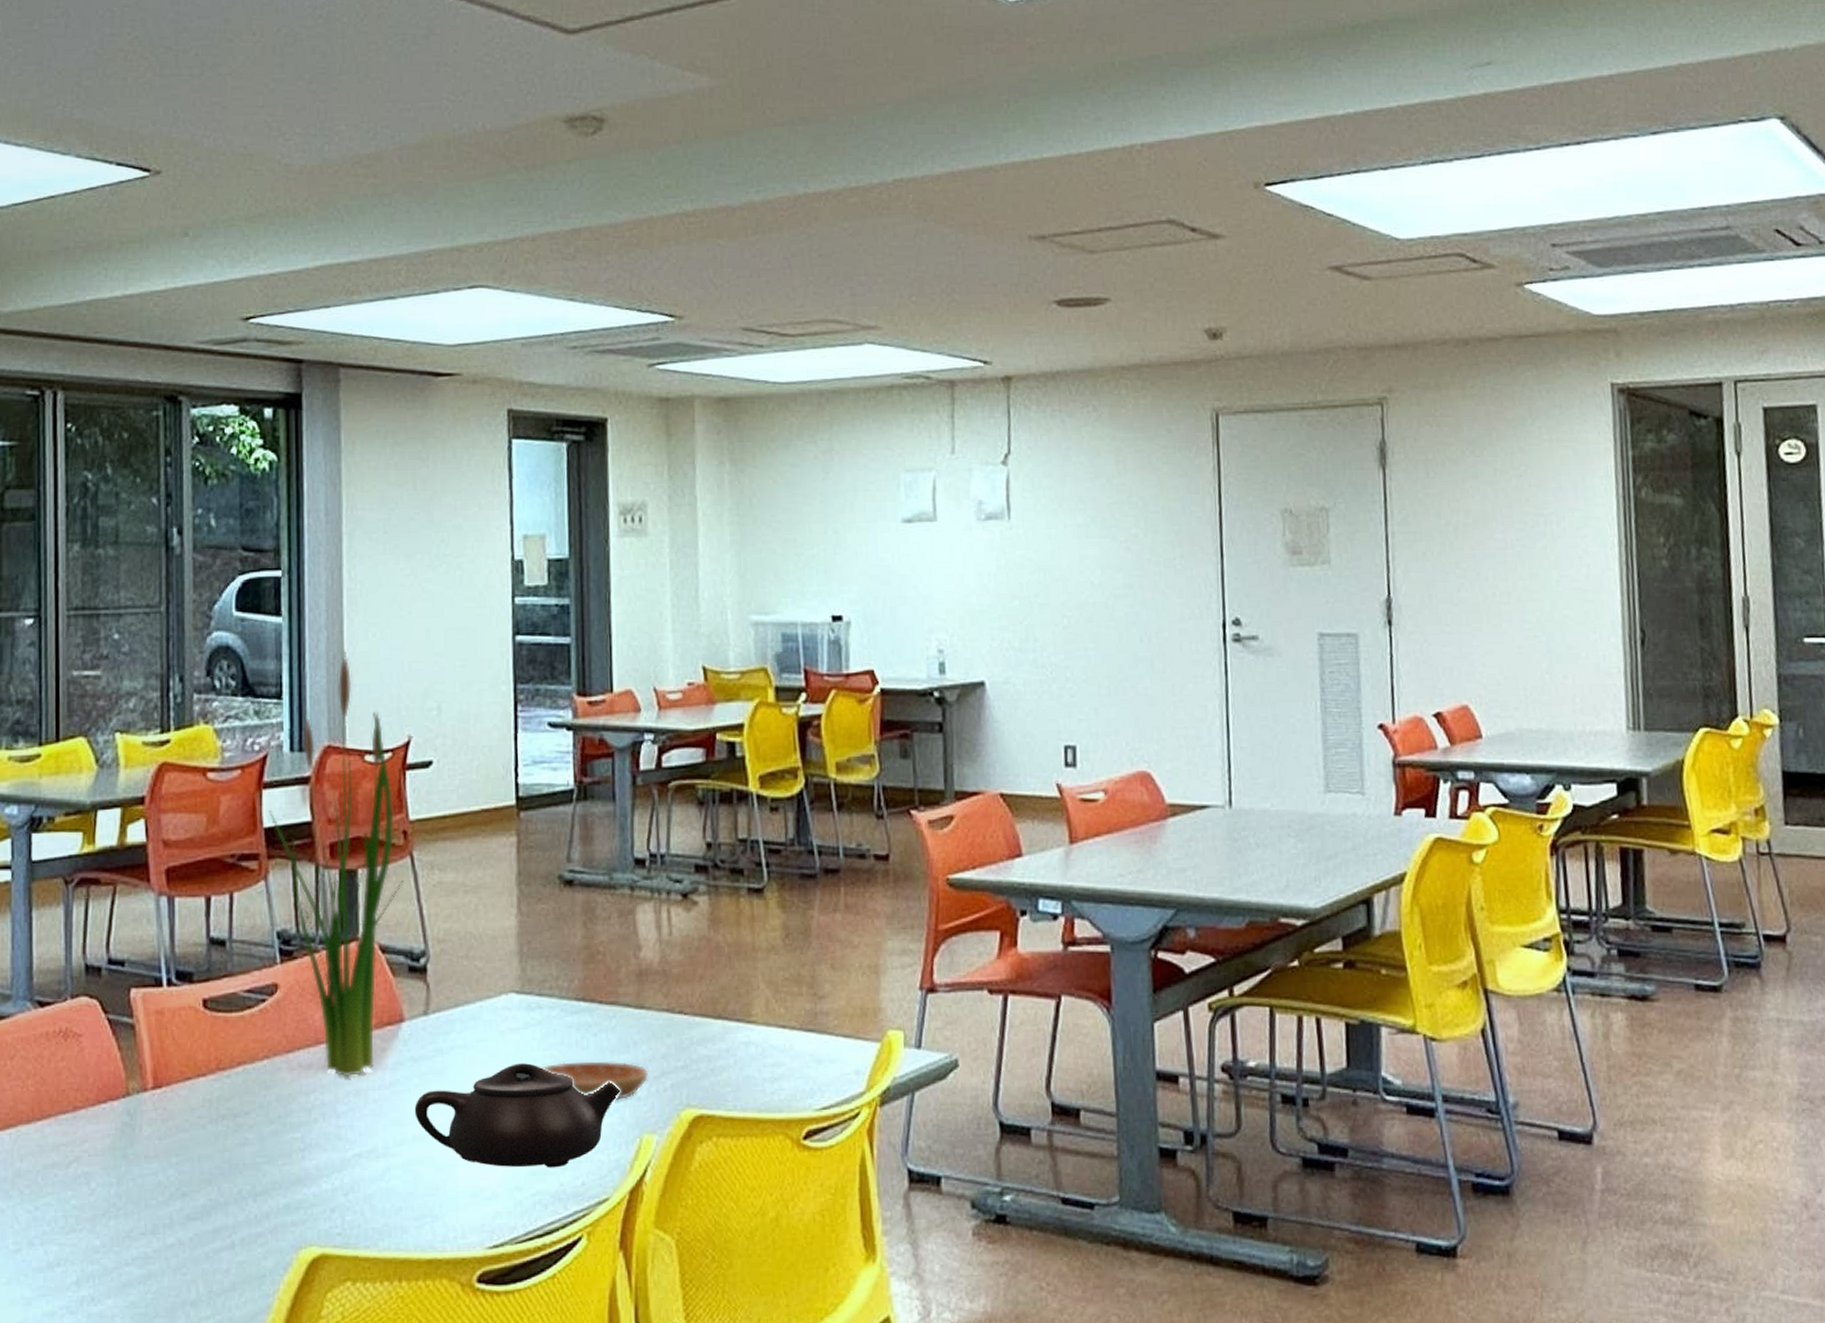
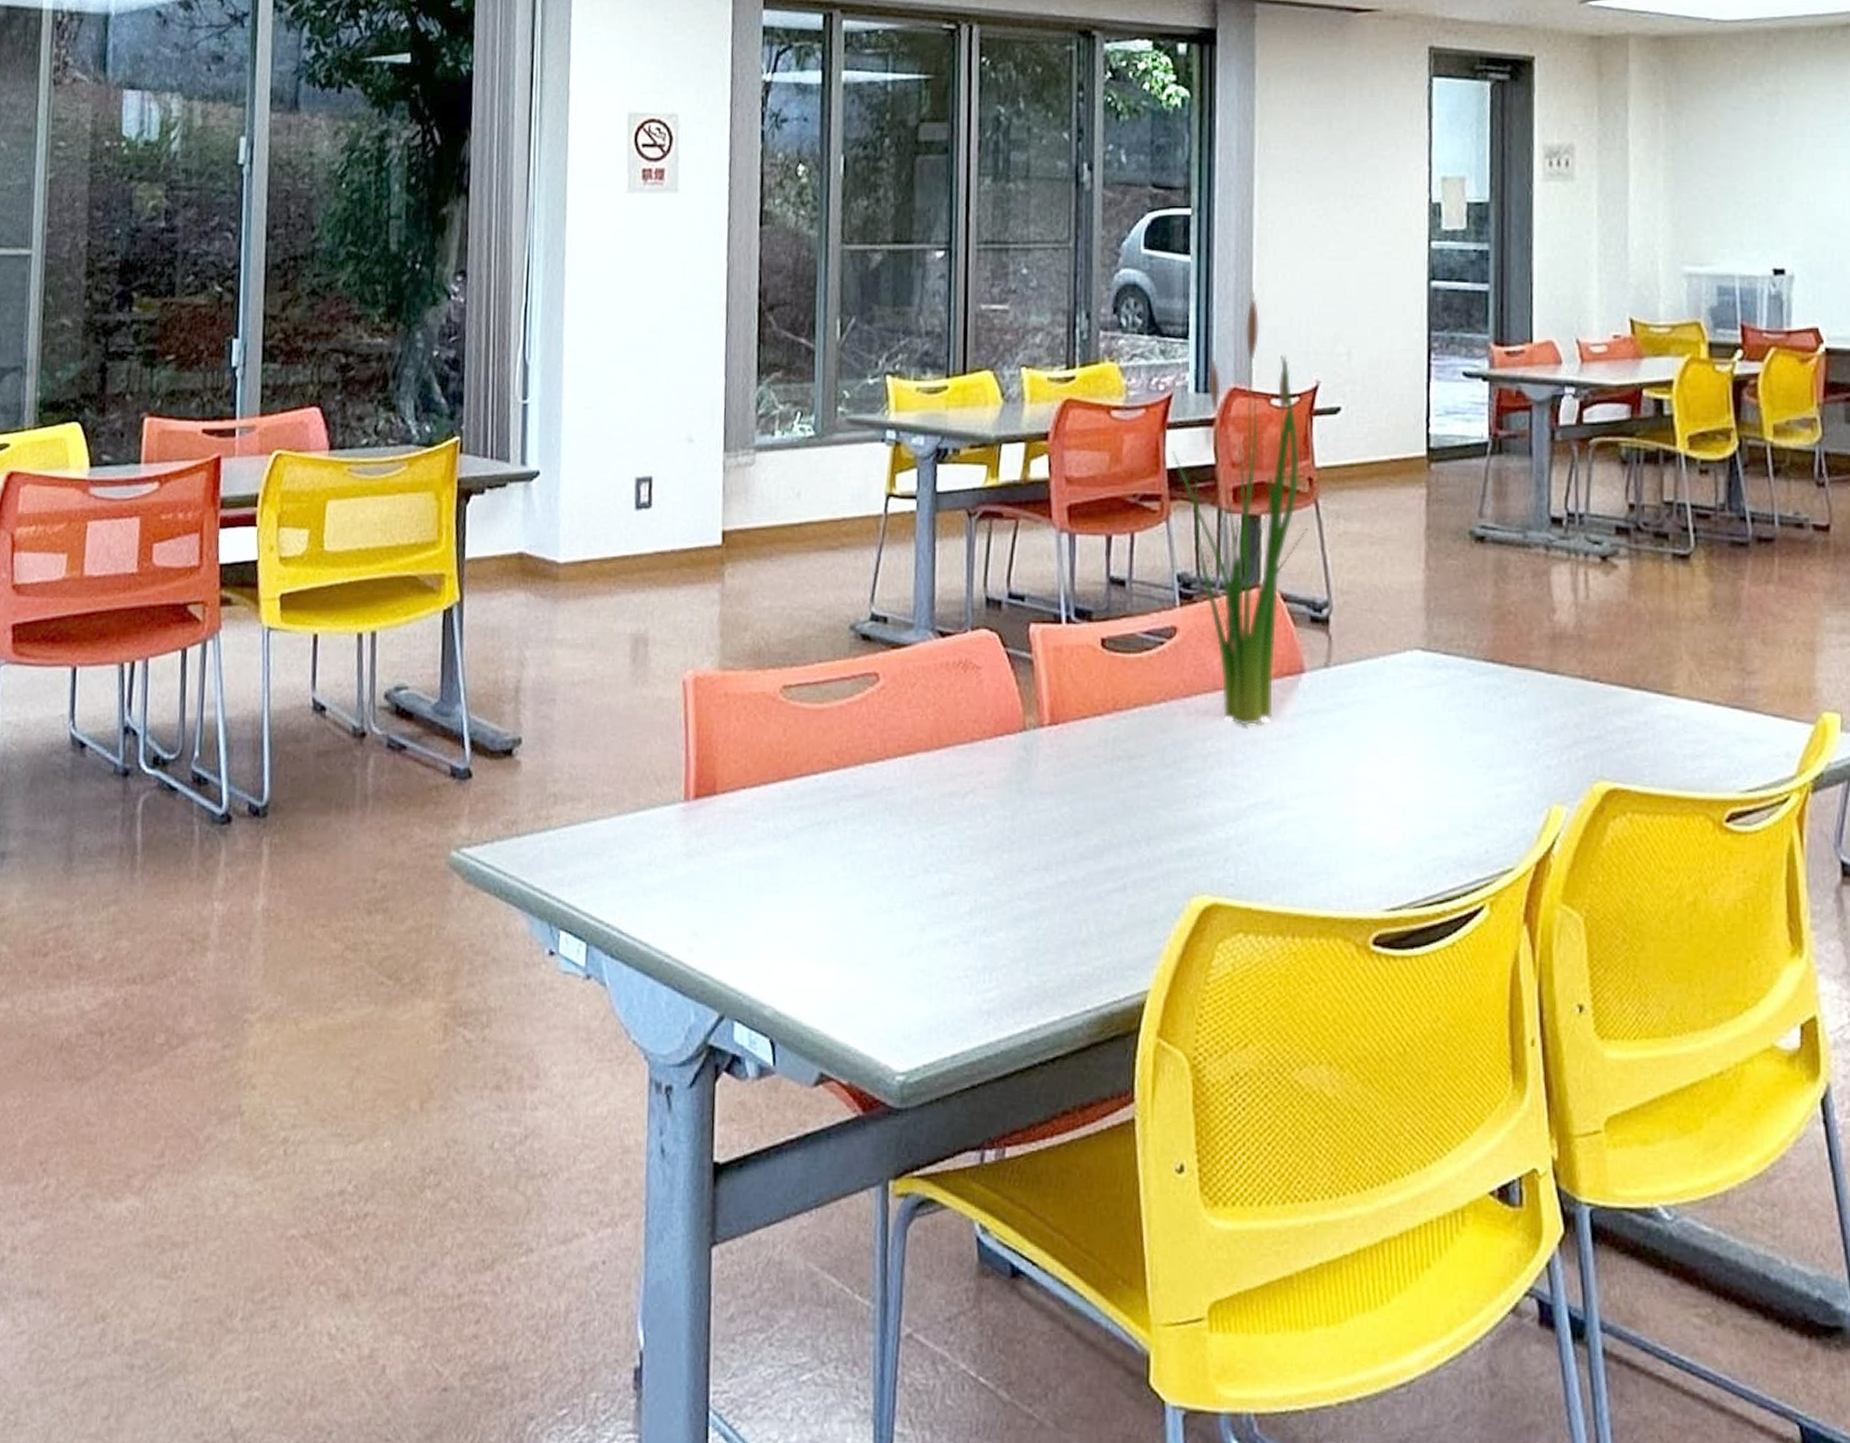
teapot: present [414,1063,621,1168] -> none [1312,723,1530,833]
saucer: present [540,1061,648,1101] -> none [1445,724,1559,768]

